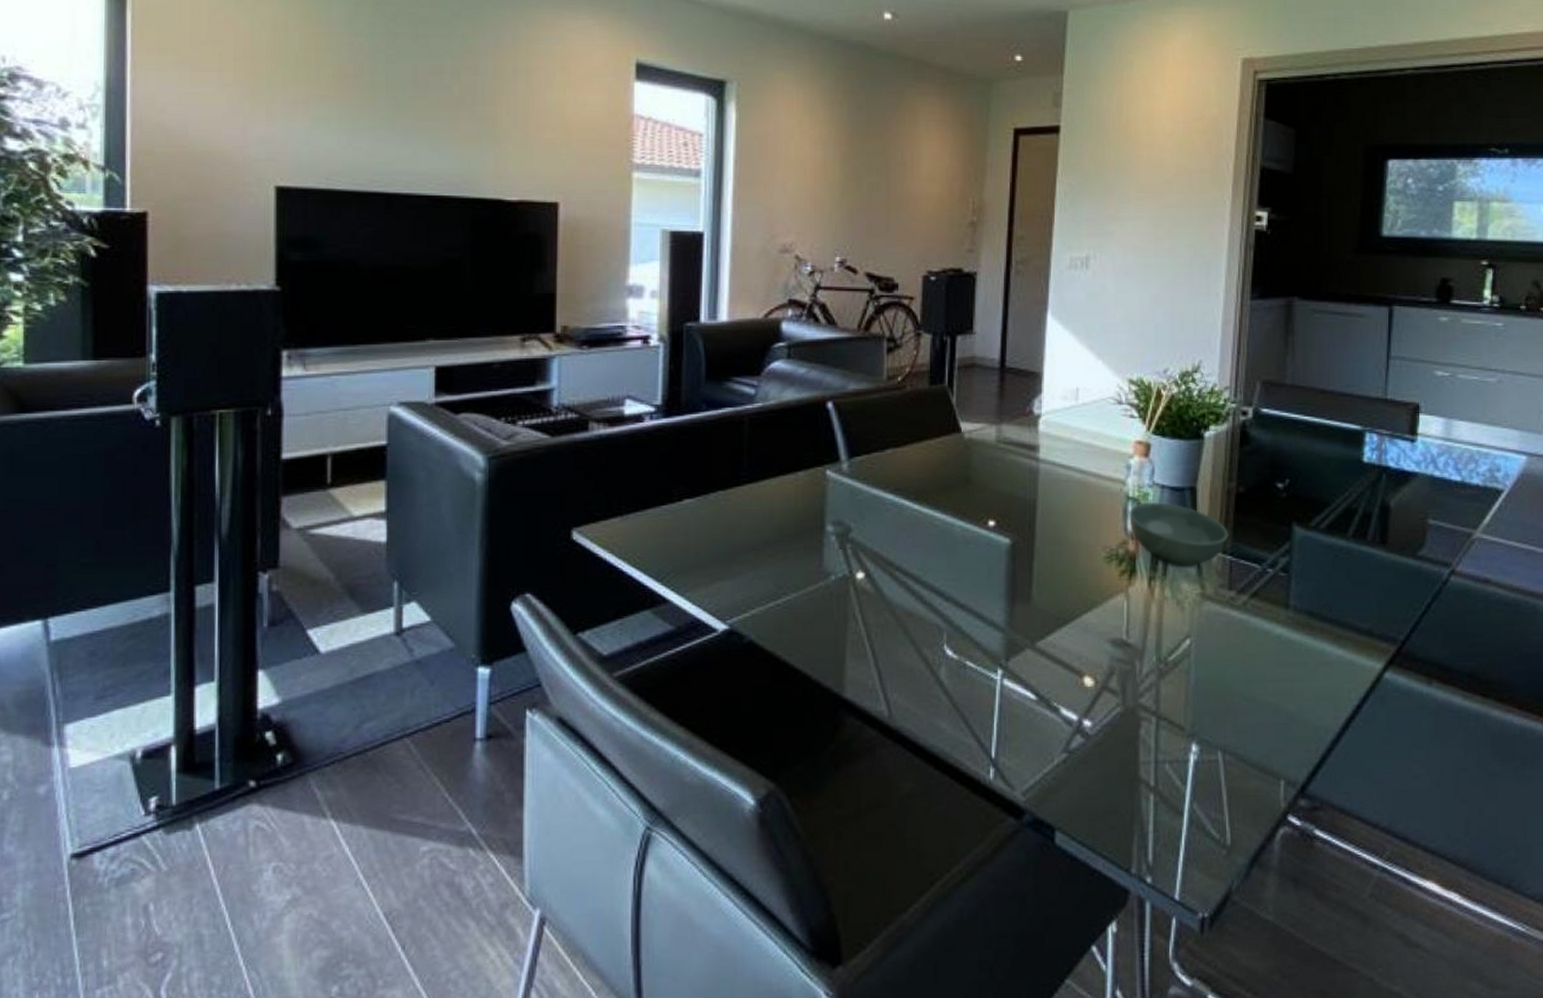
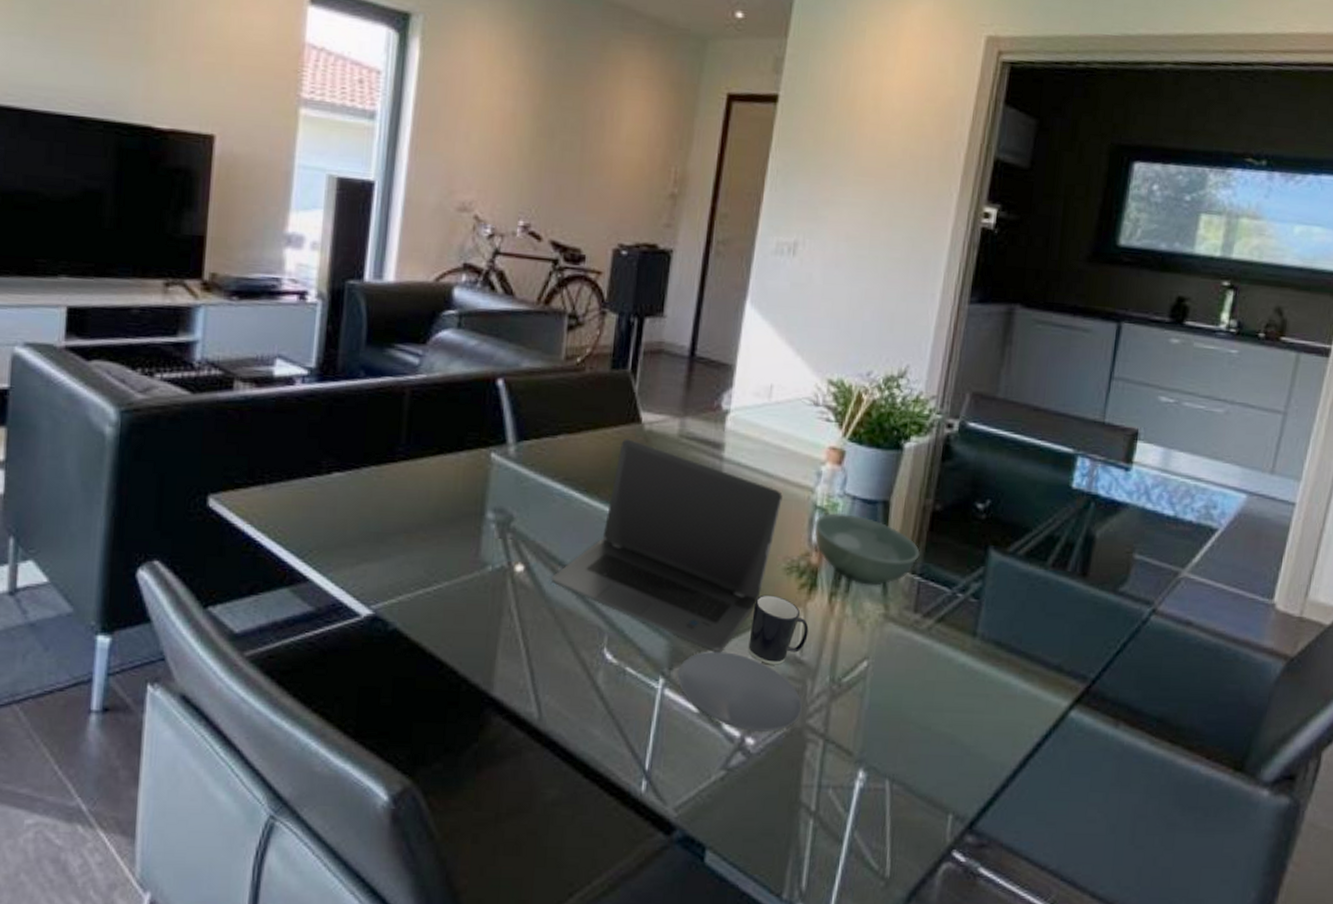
laptop computer: none [891,448,1097,642] -> present [552,439,783,653]
plate: none [1014,640,1133,714] -> present [677,651,802,732]
mug: none [1078,583,1132,649] -> present [748,594,809,665]

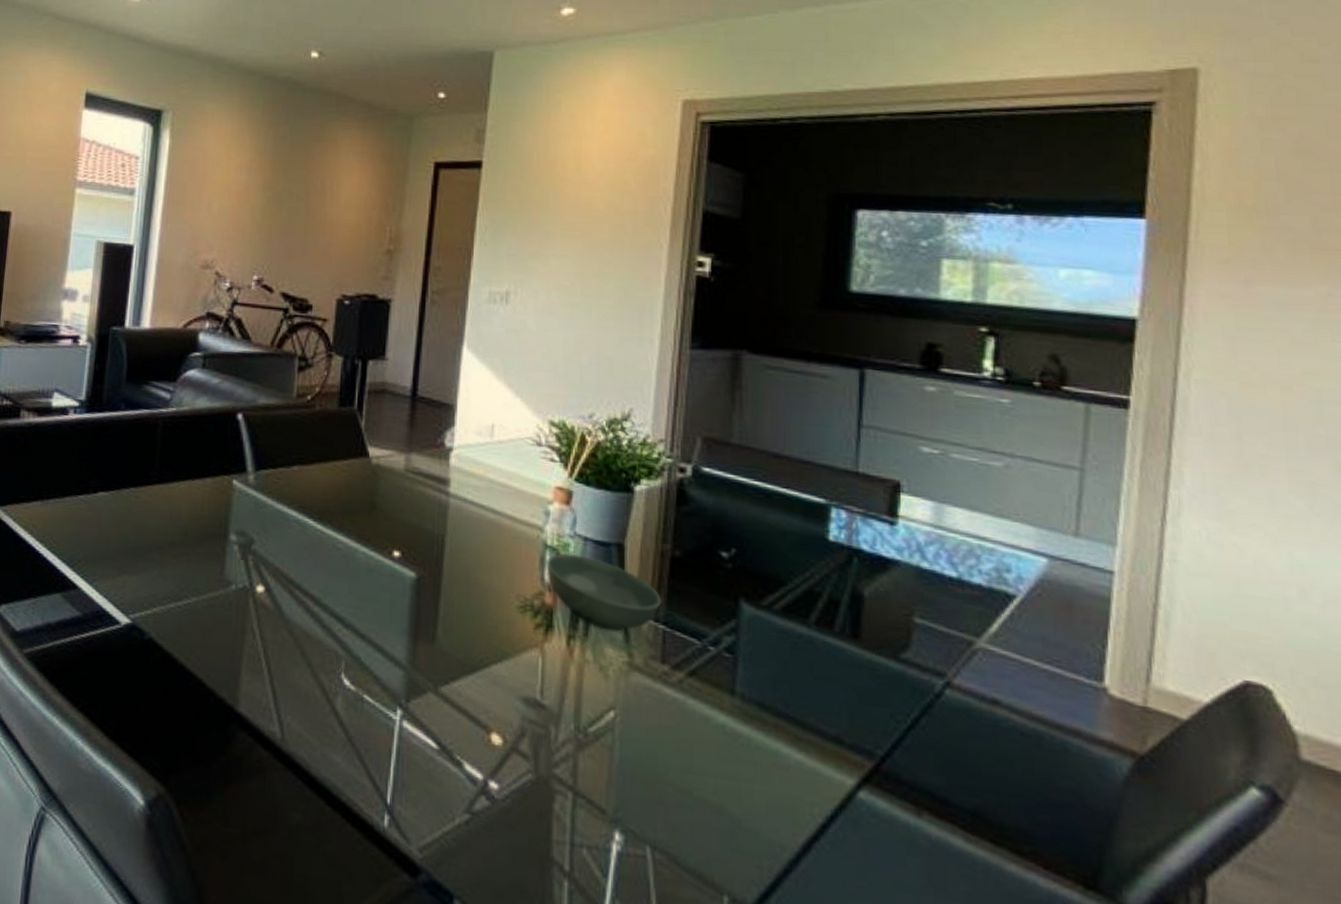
laptop computer: present [552,439,783,653] -> none [290,471,511,689]
plate: present [677,651,802,732] -> none [415,685,547,778]
mug: present [748,594,809,665] -> none [486,632,548,707]

